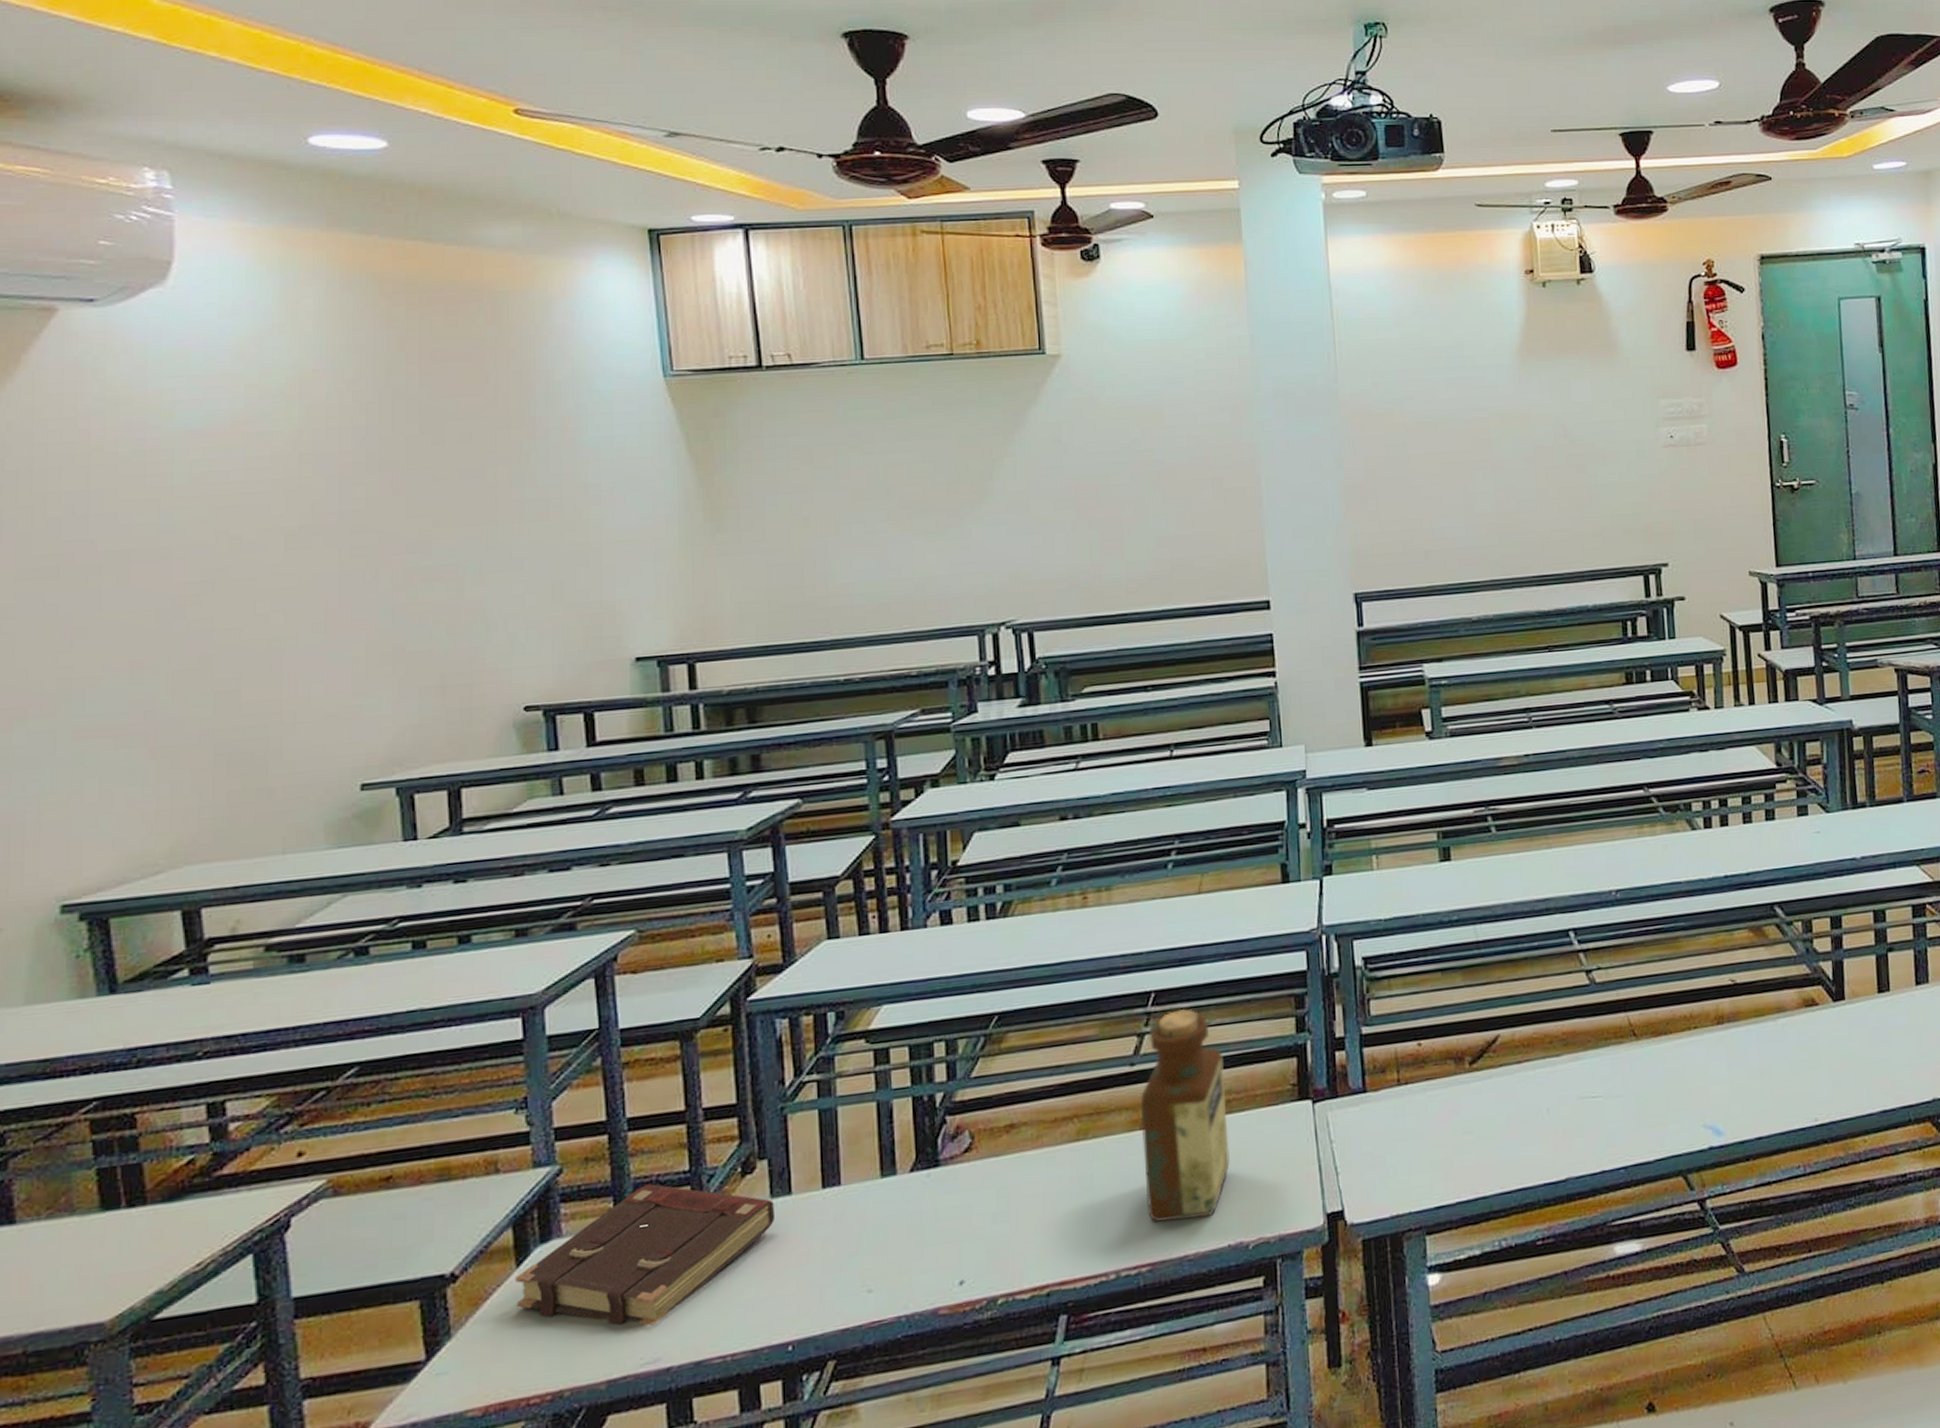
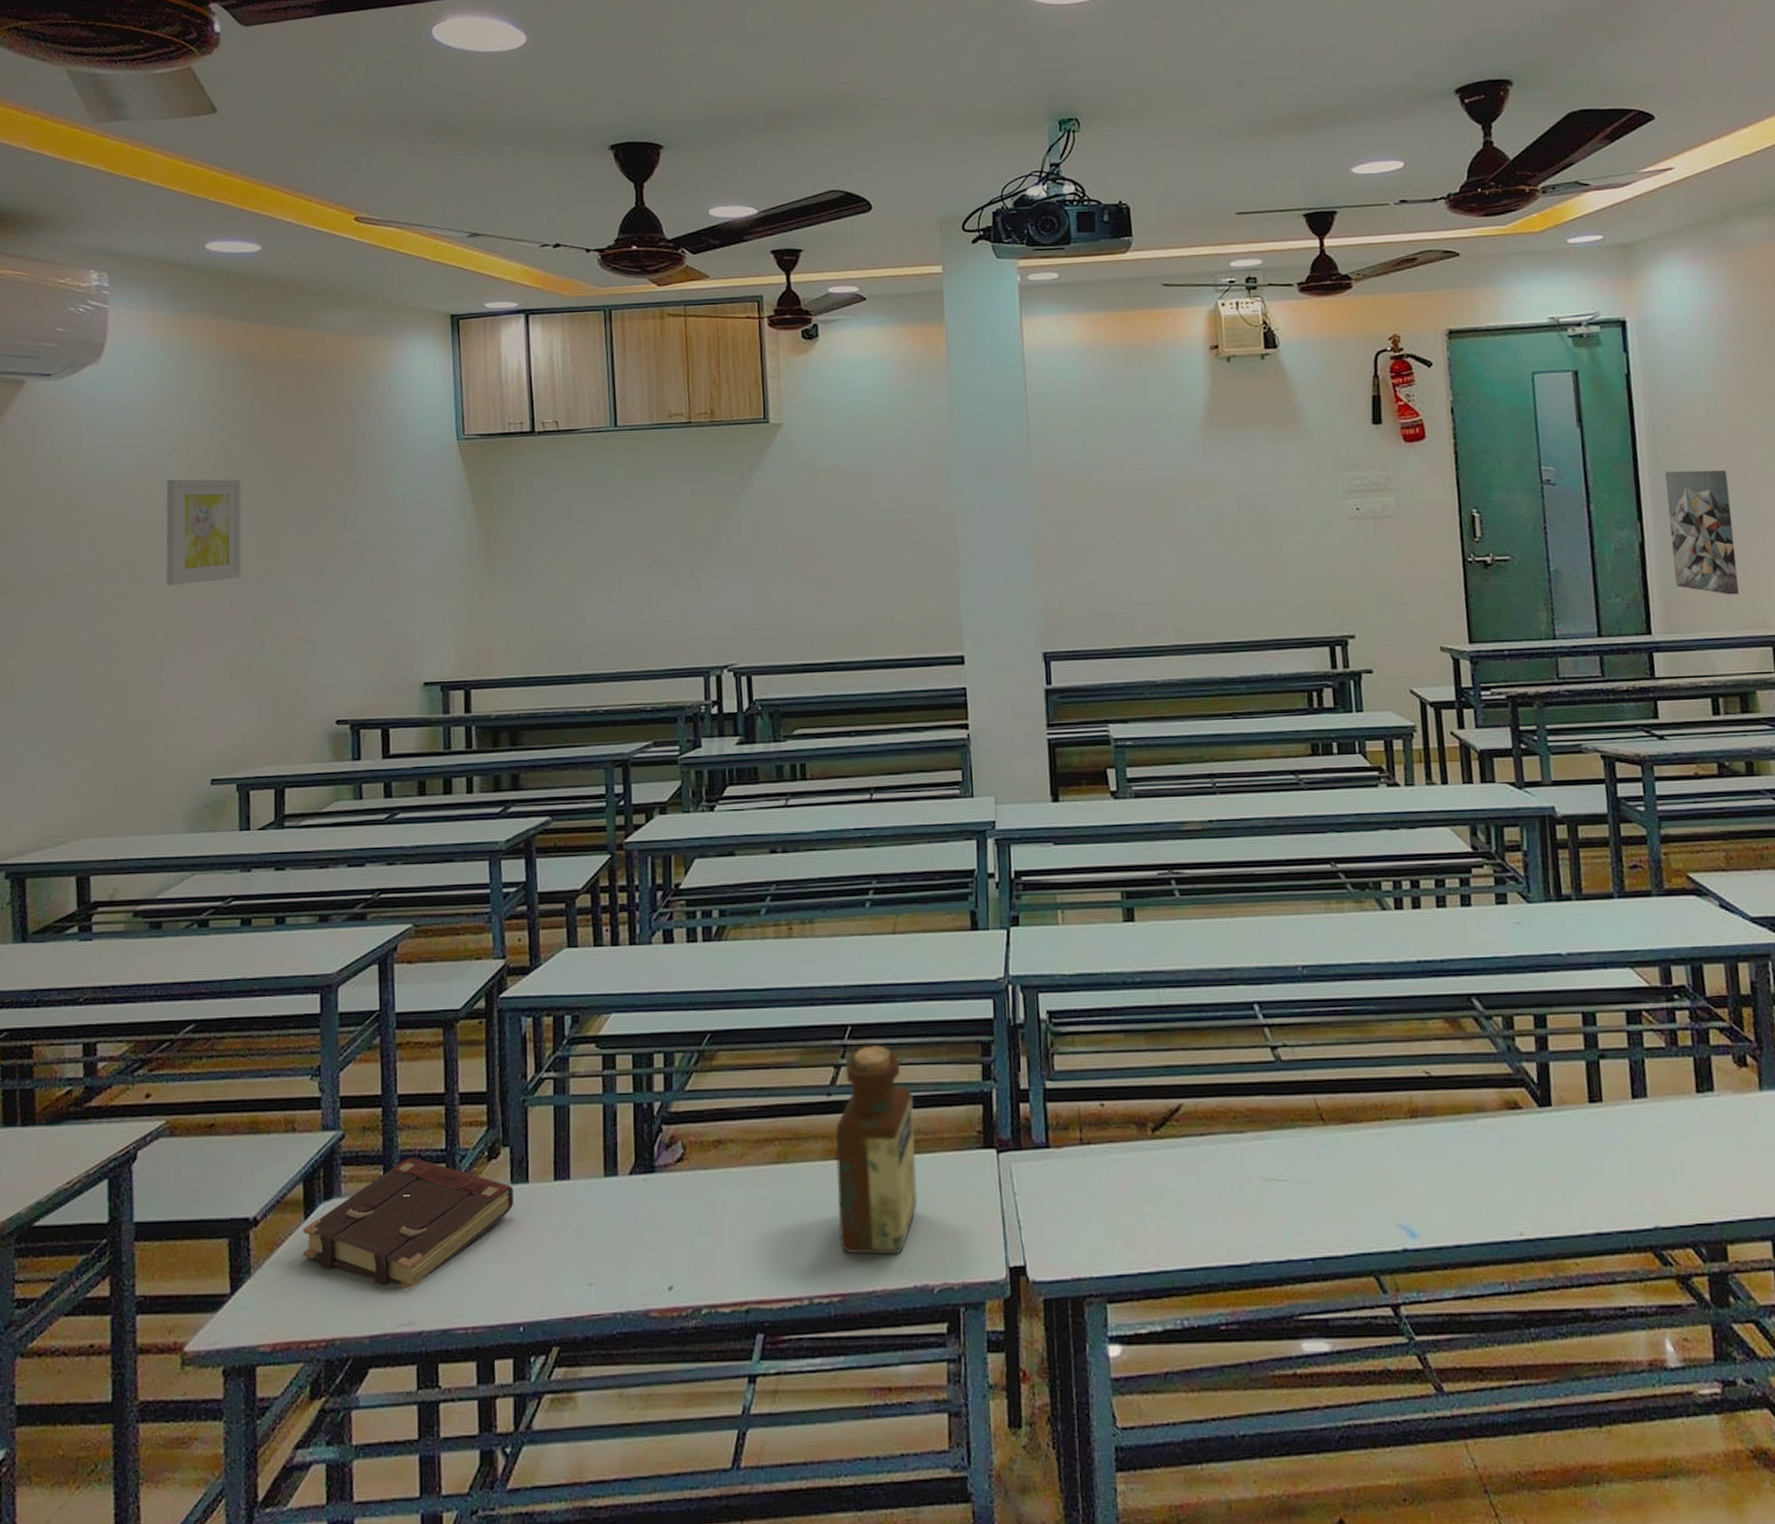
wall art: none [274,427,386,558] -> present [166,479,242,586]

